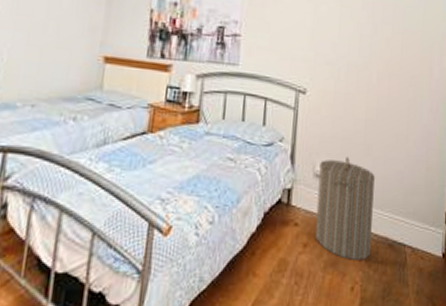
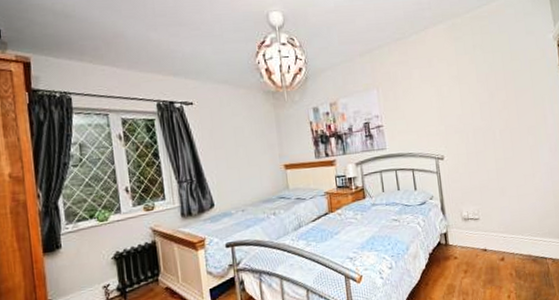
laundry hamper: present [314,156,375,260] -> none [465,200,520,277]

